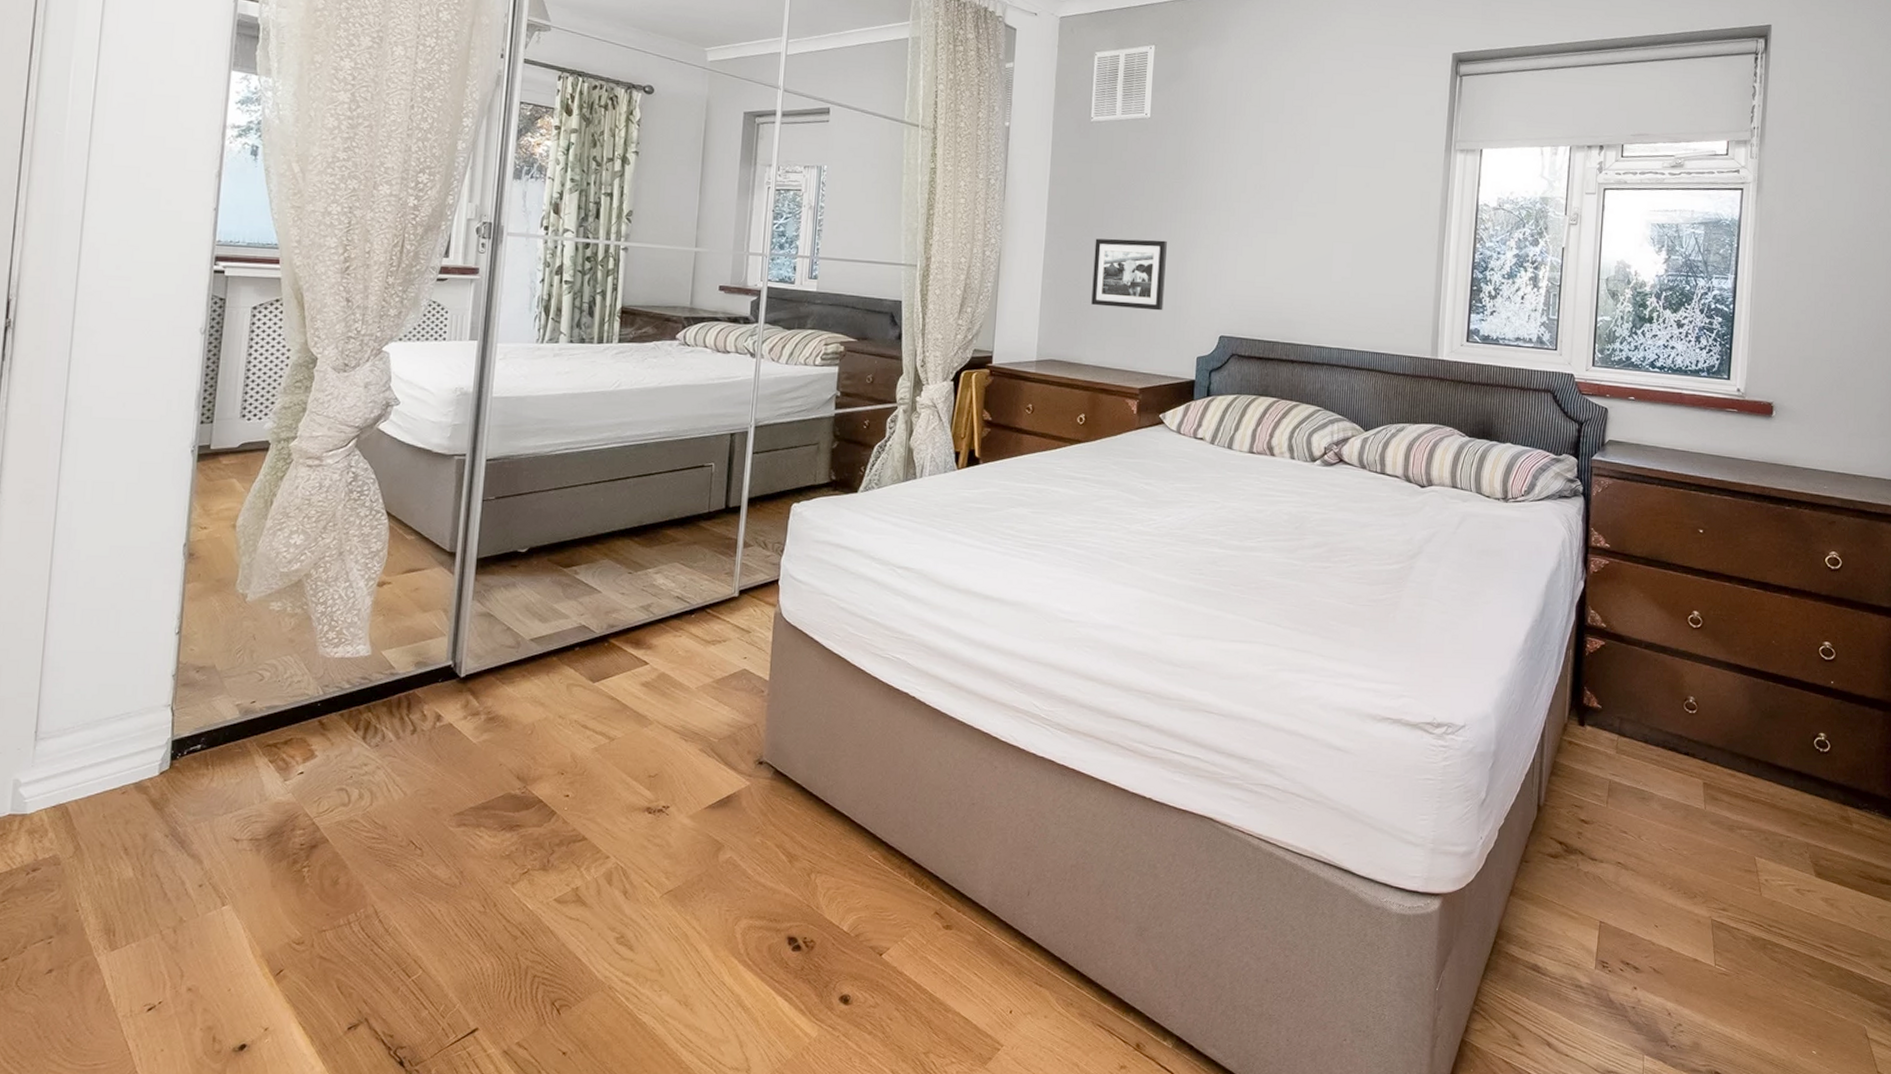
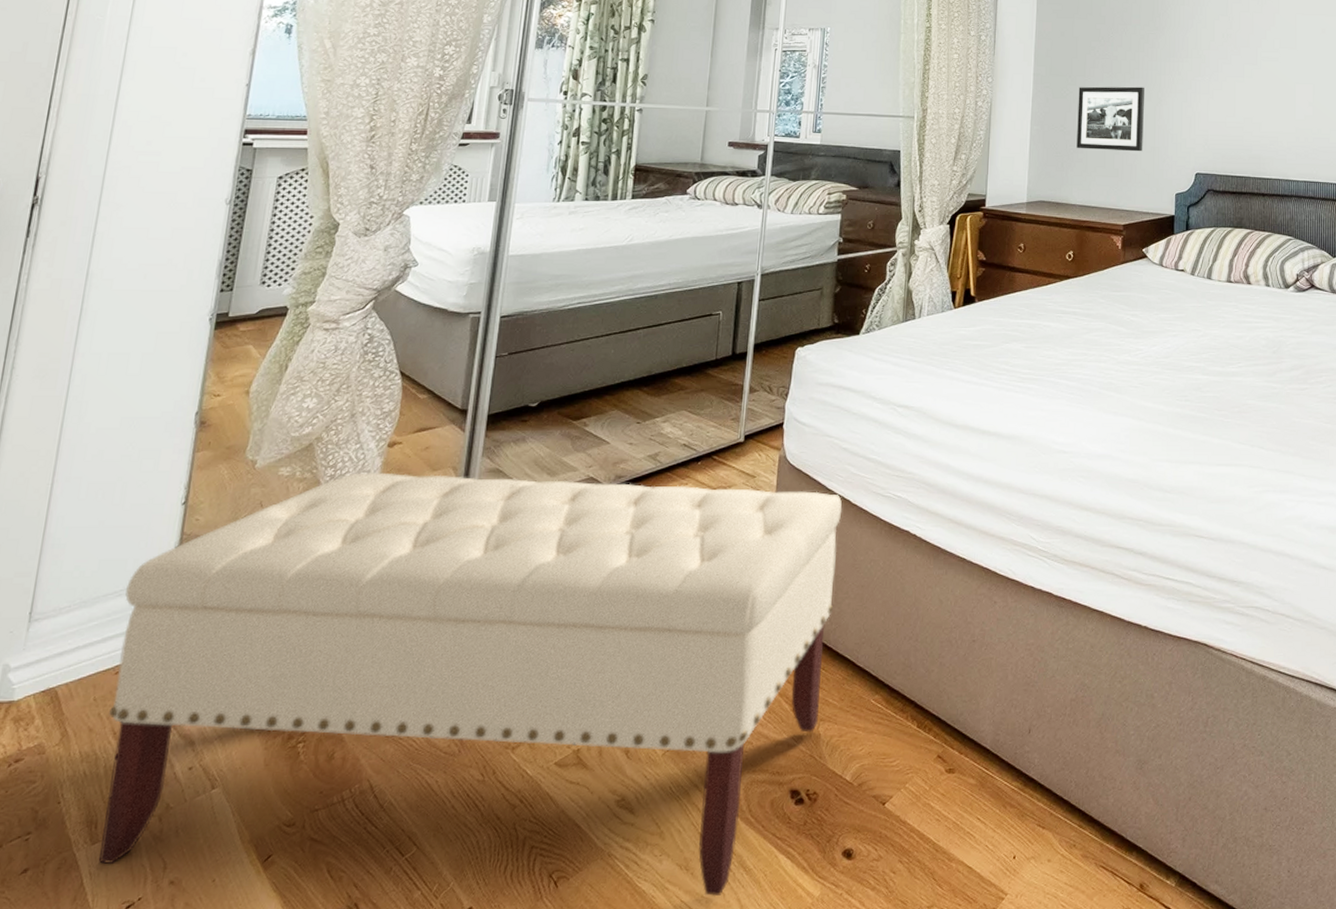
bench: none [119,610,840,1032] -> present [99,472,843,897]

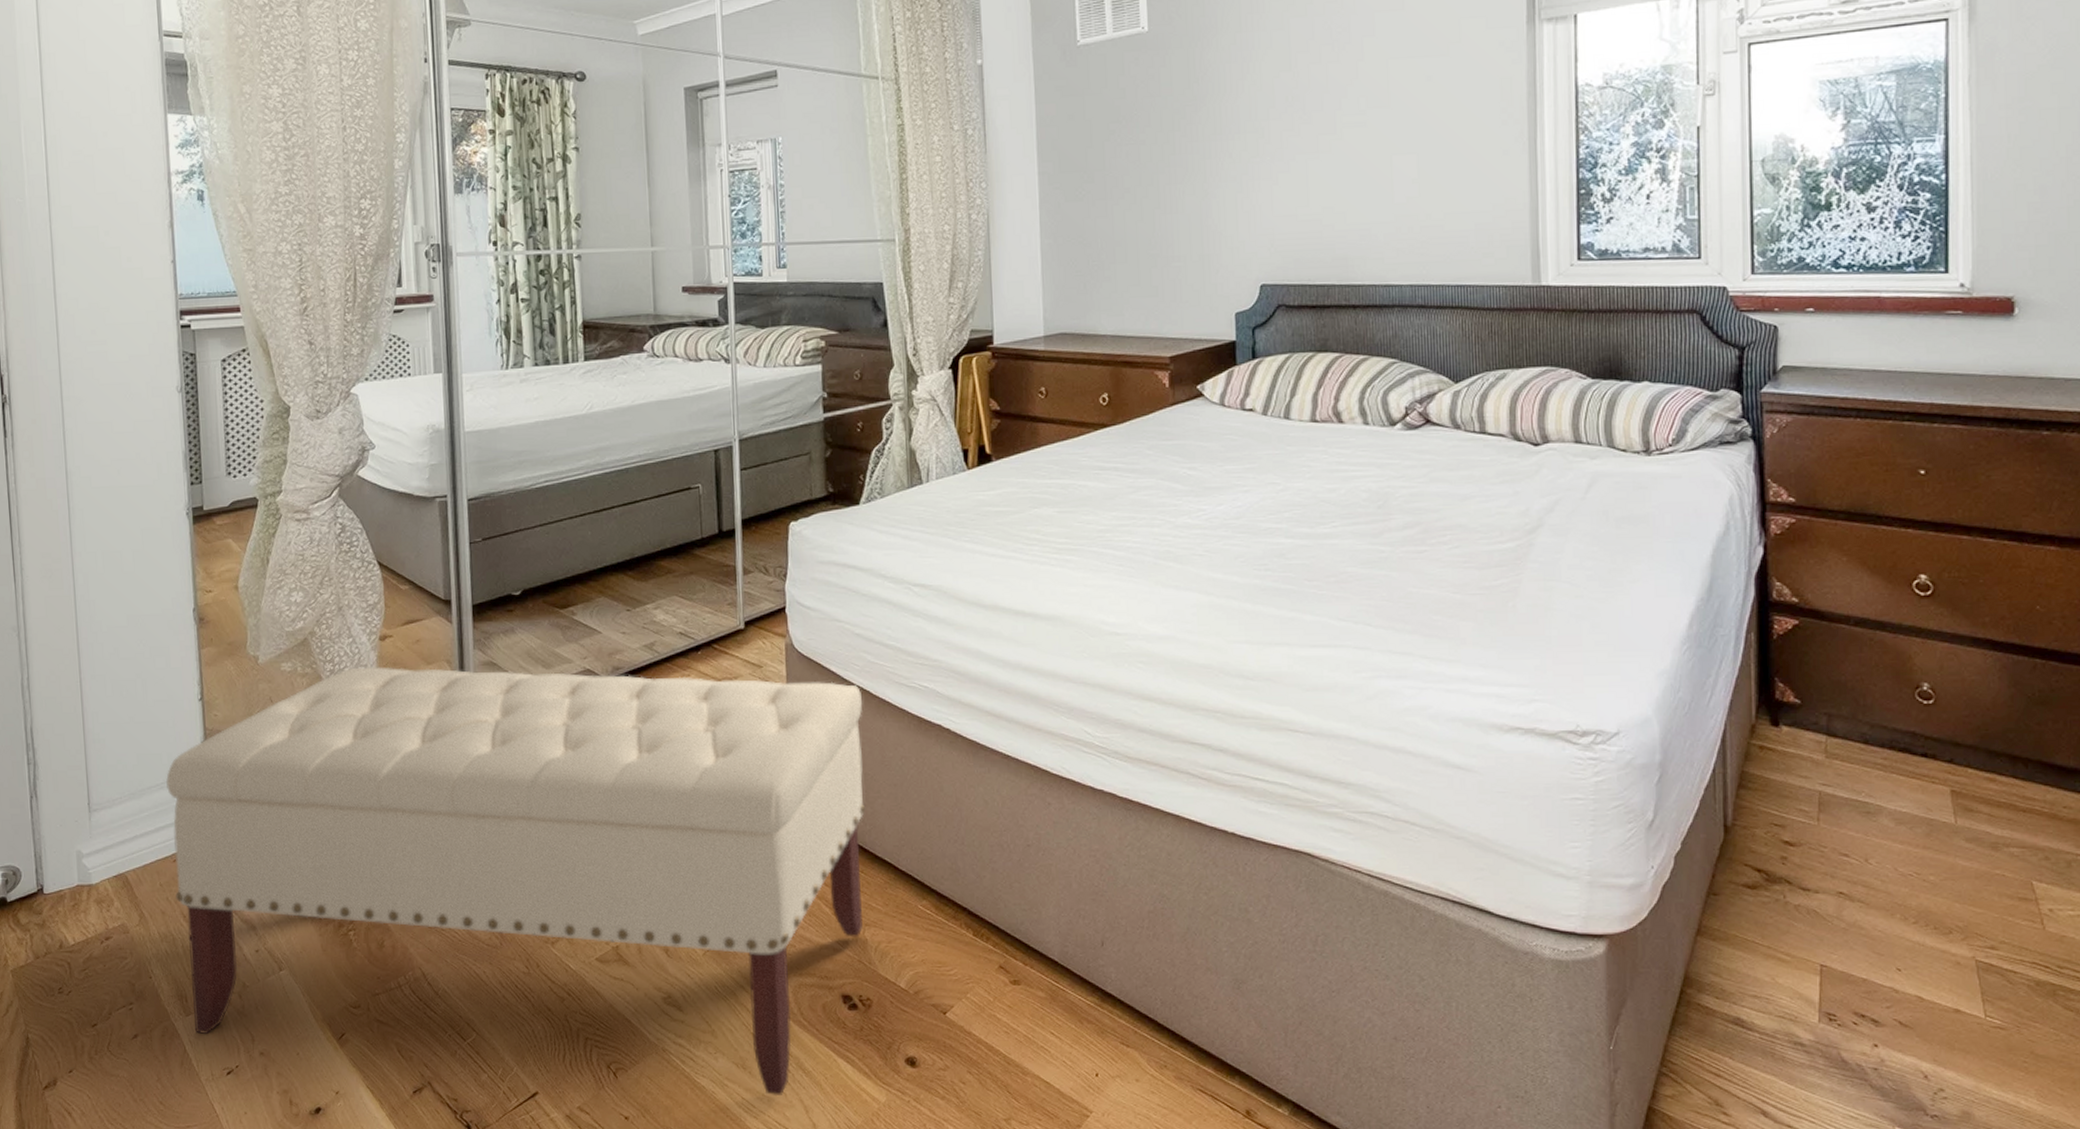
picture frame: present [1076,86,1144,152] -> none [1098,177,1188,264]

